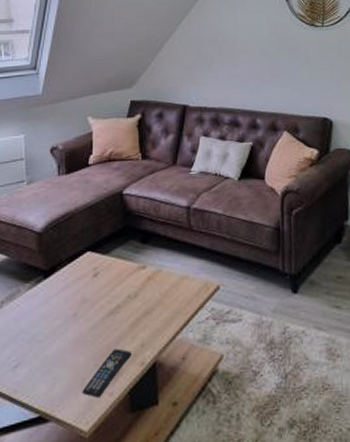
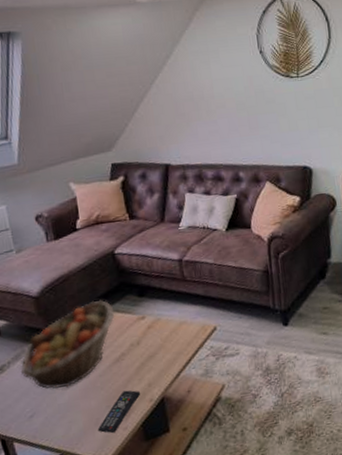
fruit basket: none [13,242,116,338] -> present [21,299,115,389]

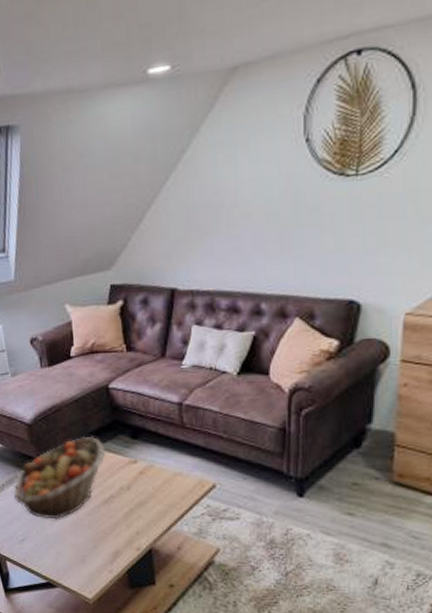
remote control: present [97,390,140,434] -> none [83,534,127,574]

